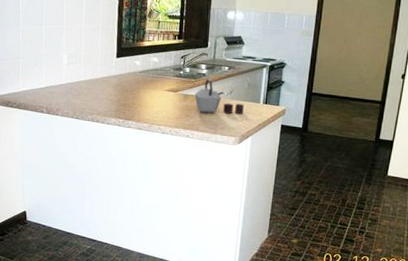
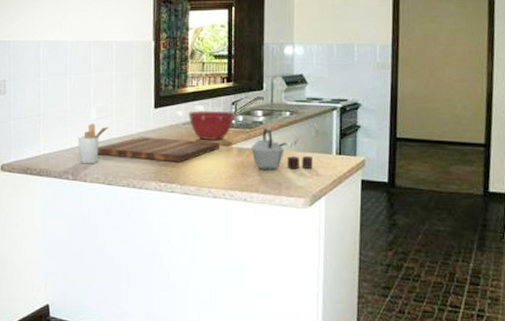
utensil holder: none [51,67,78,101] -> present [77,123,110,164]
cutting board: none [68,81,169,104] -> present [97,137,220,163]
mixing bowl: none [144,62,184,87] -> present [188,111,235,140]

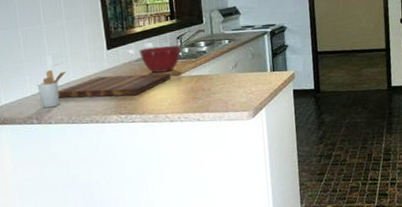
kettle: present [251,127,313,171] -> none [198,55,253,93]

